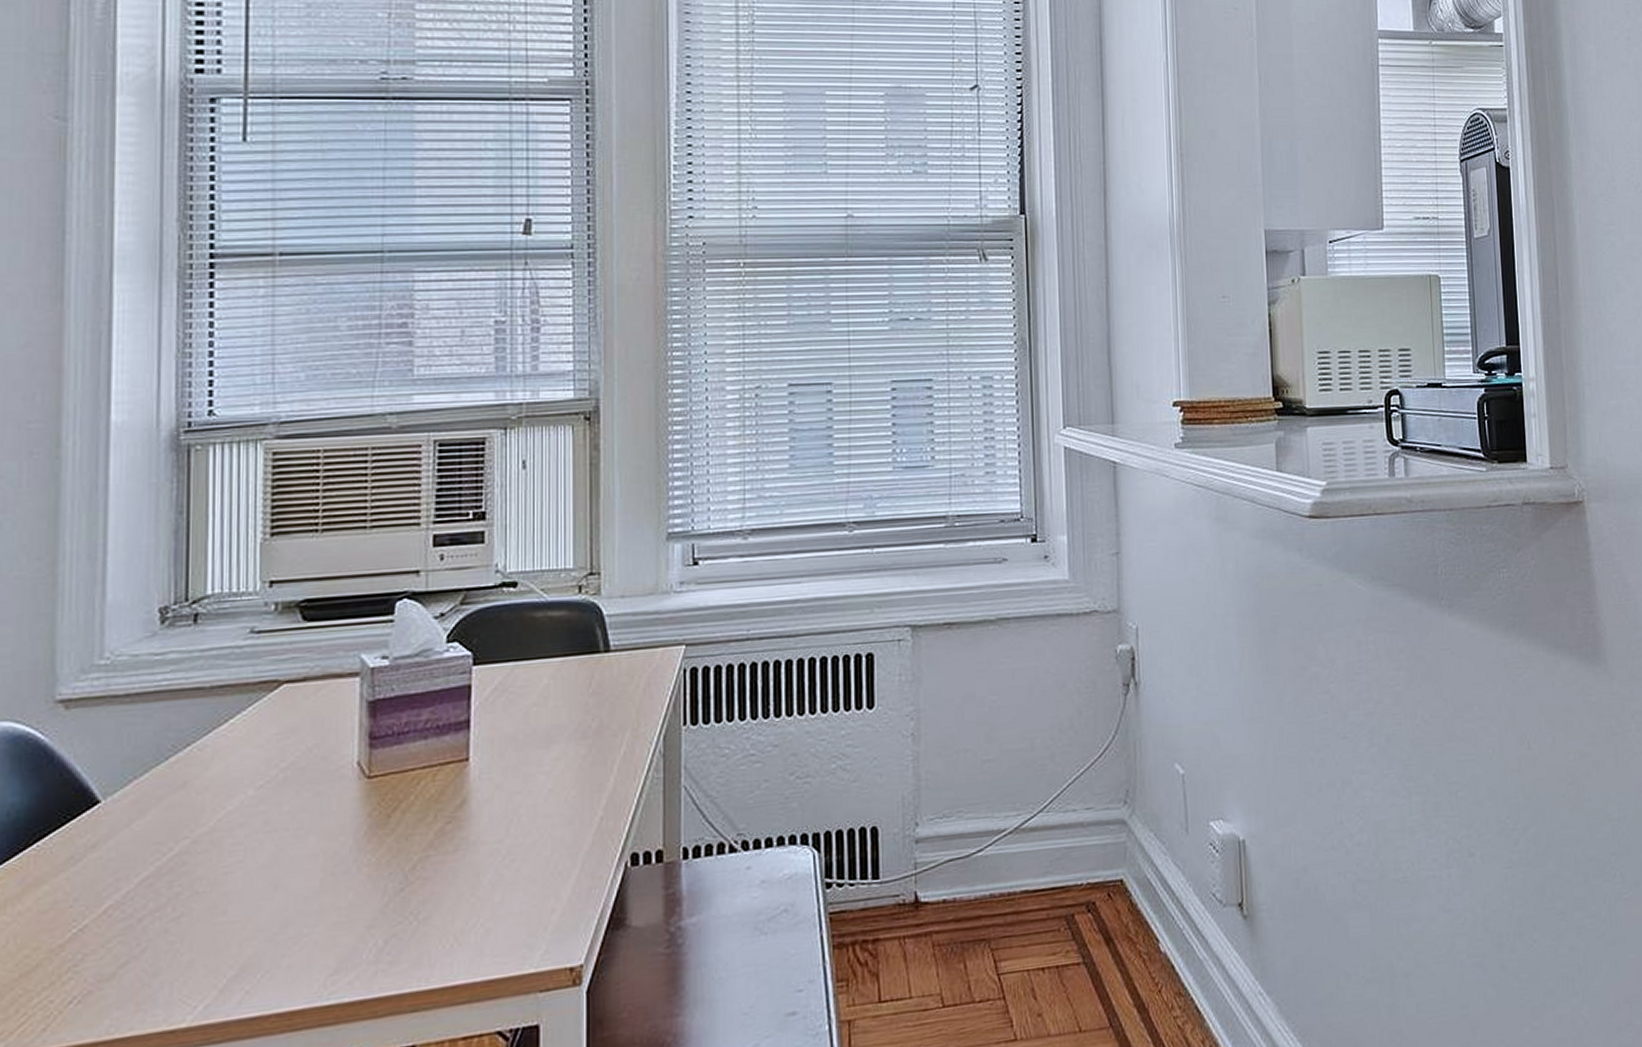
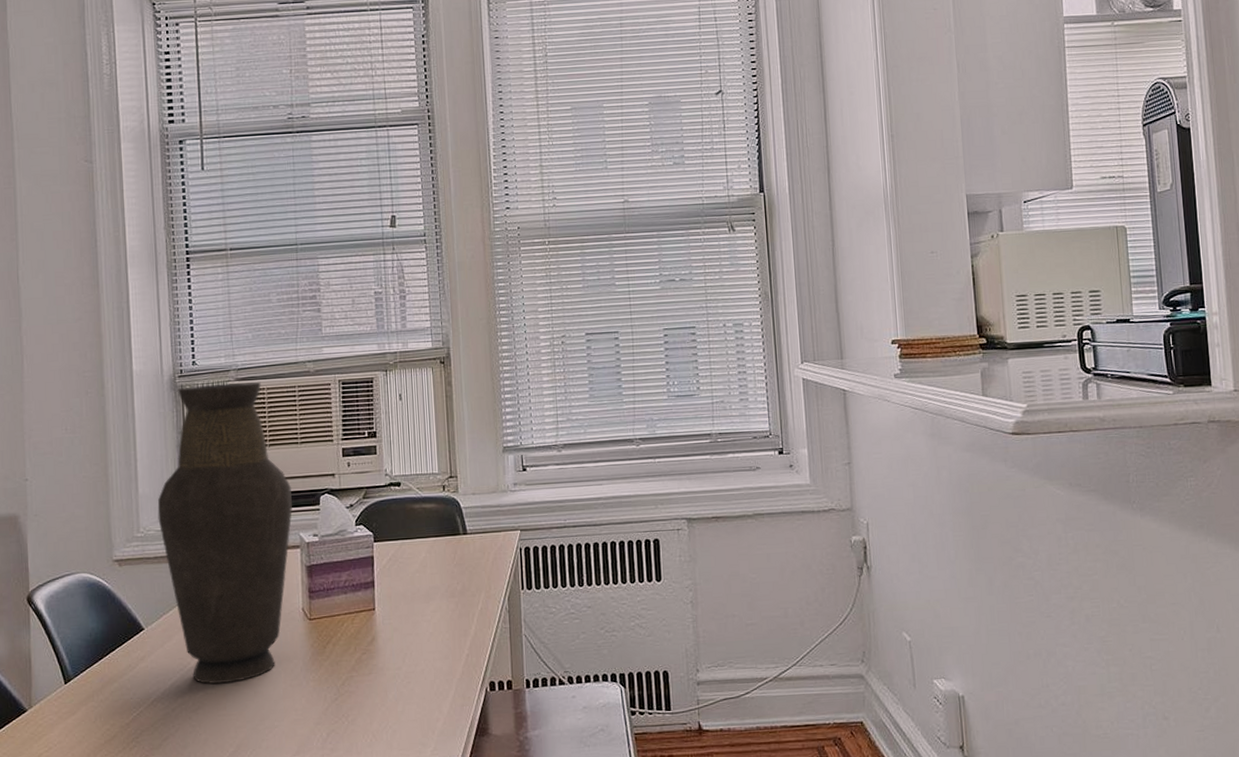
vase: none [135,441,353,879] -> present [157,382,293,685]

